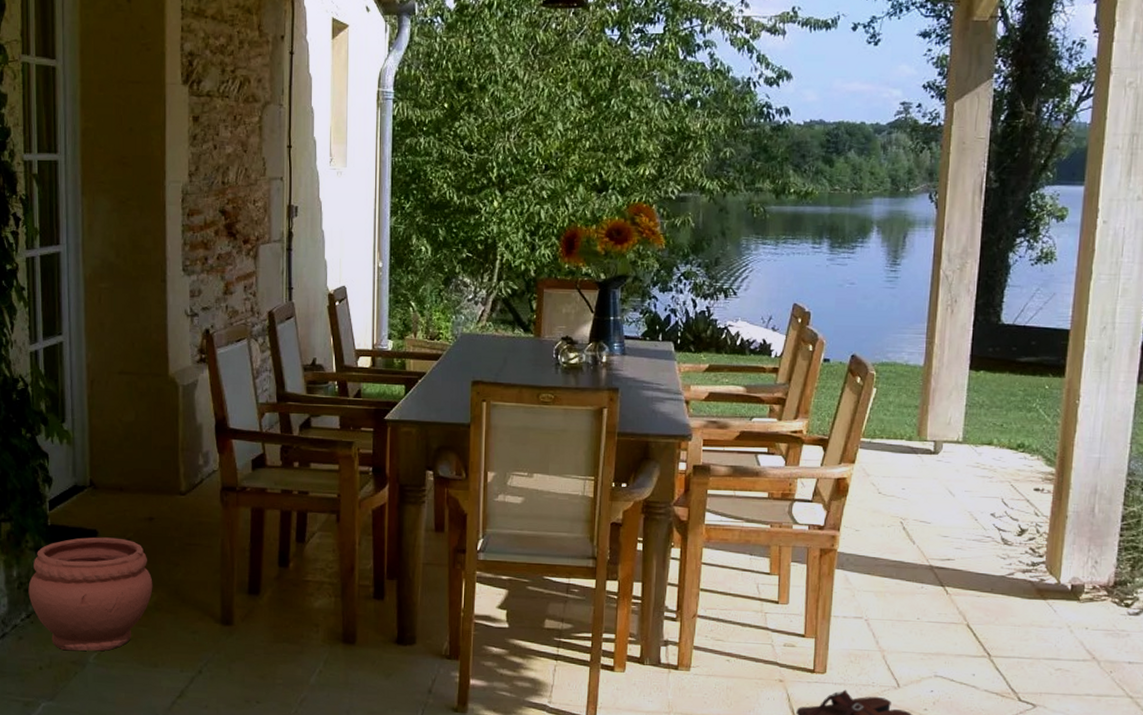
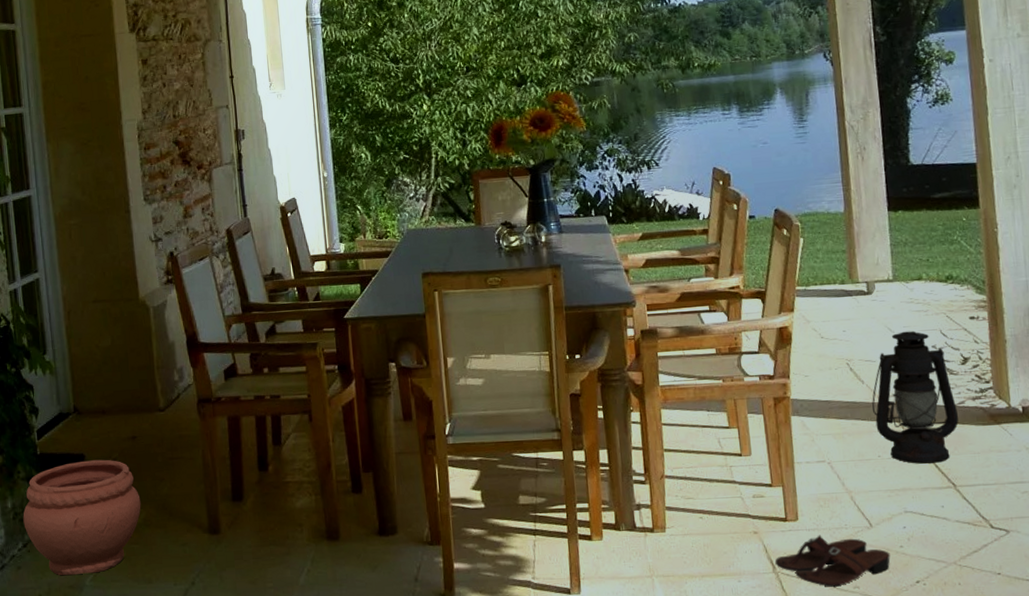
lantern: none [918,496,1006,631] -> present [872,331,959,464]

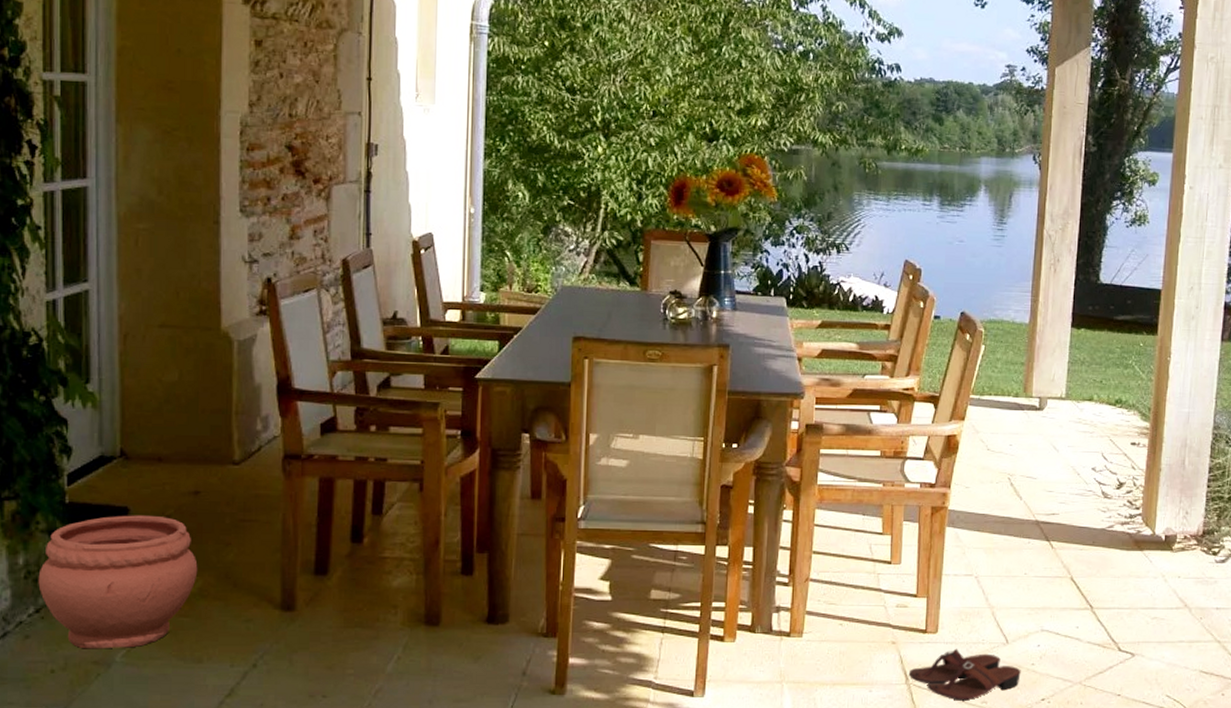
lantern: present [872,331,959,464] -> none [1025,451,1106,584]

